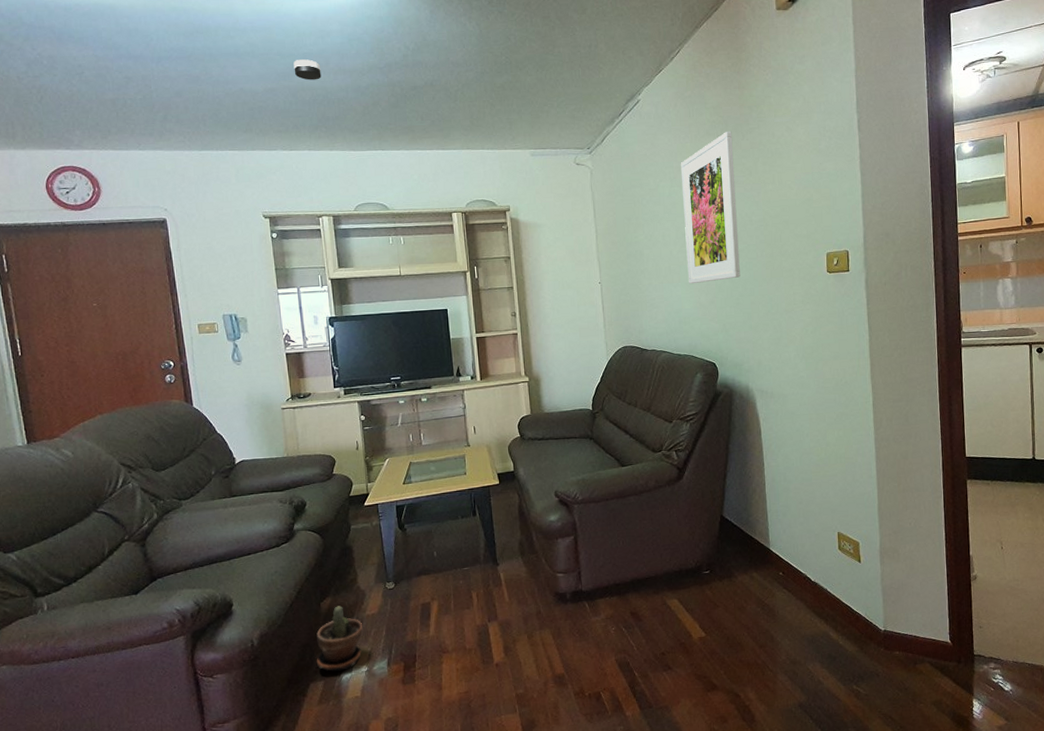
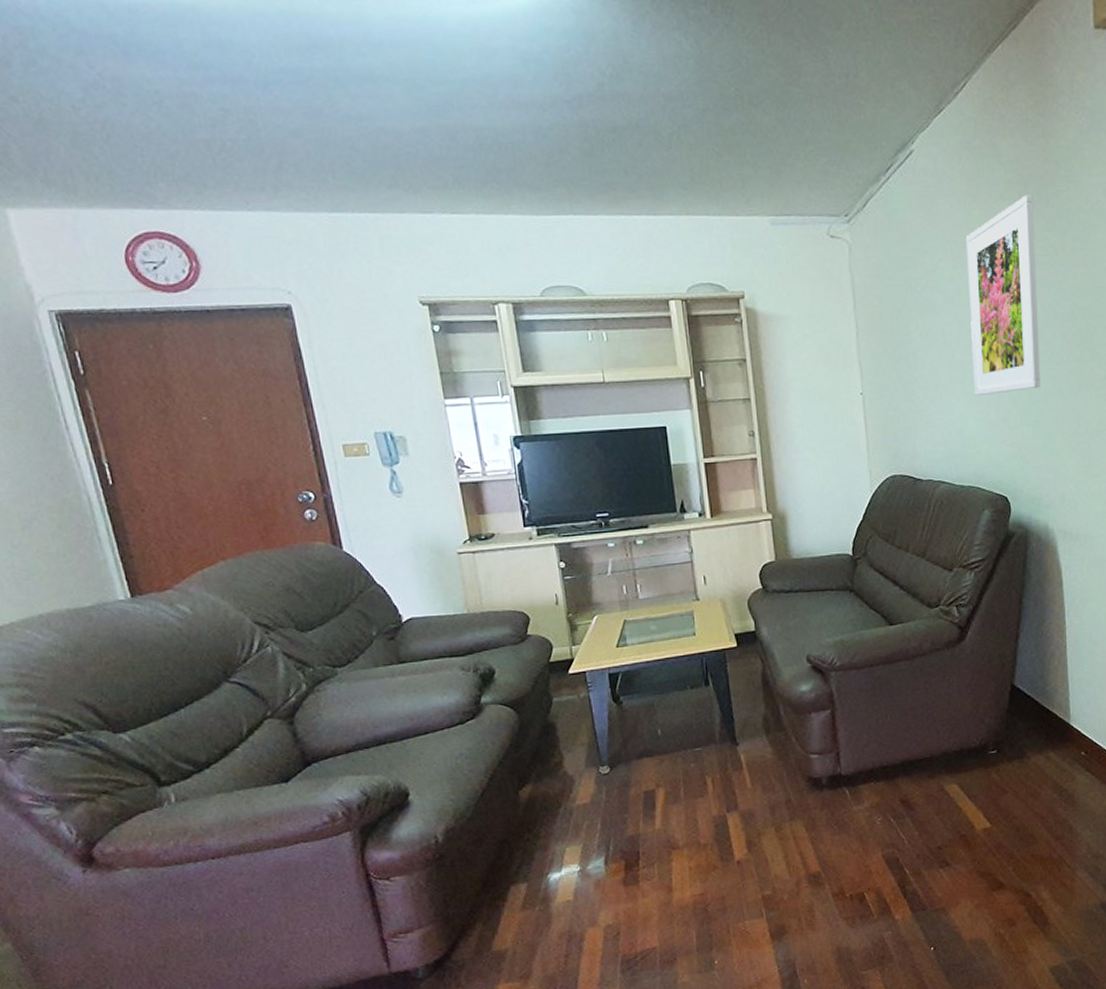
smoke detector: present [293,59,321,80] -> none [449,87,489,117]
potted plant: present [316,606,363,671] -> none [515,794,573,872]

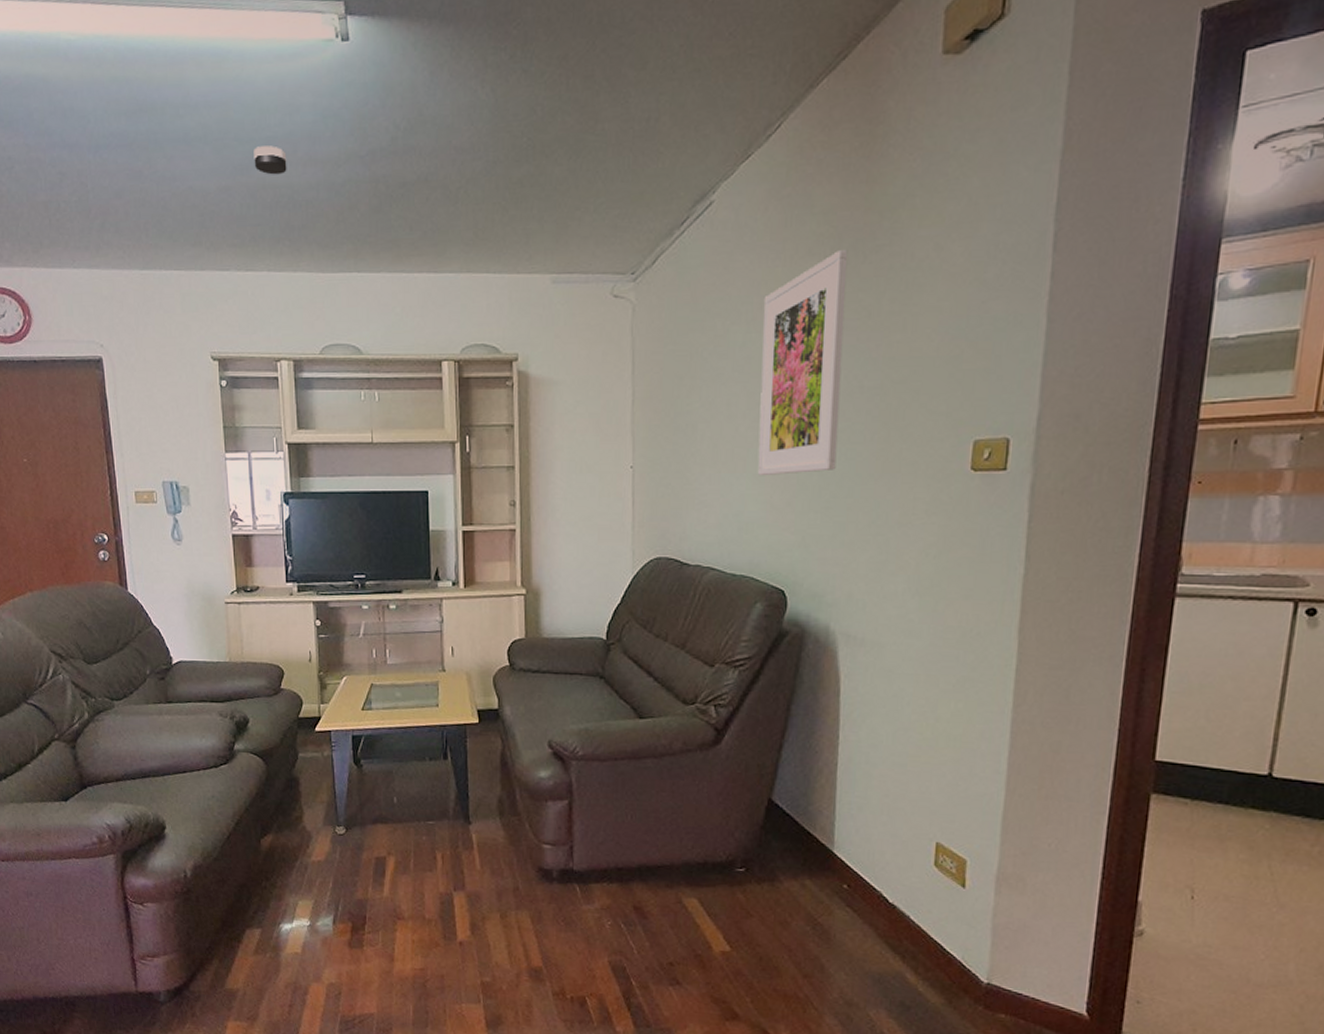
smoke detector: none [449,87,489,117] -> present [254,145,287,175]

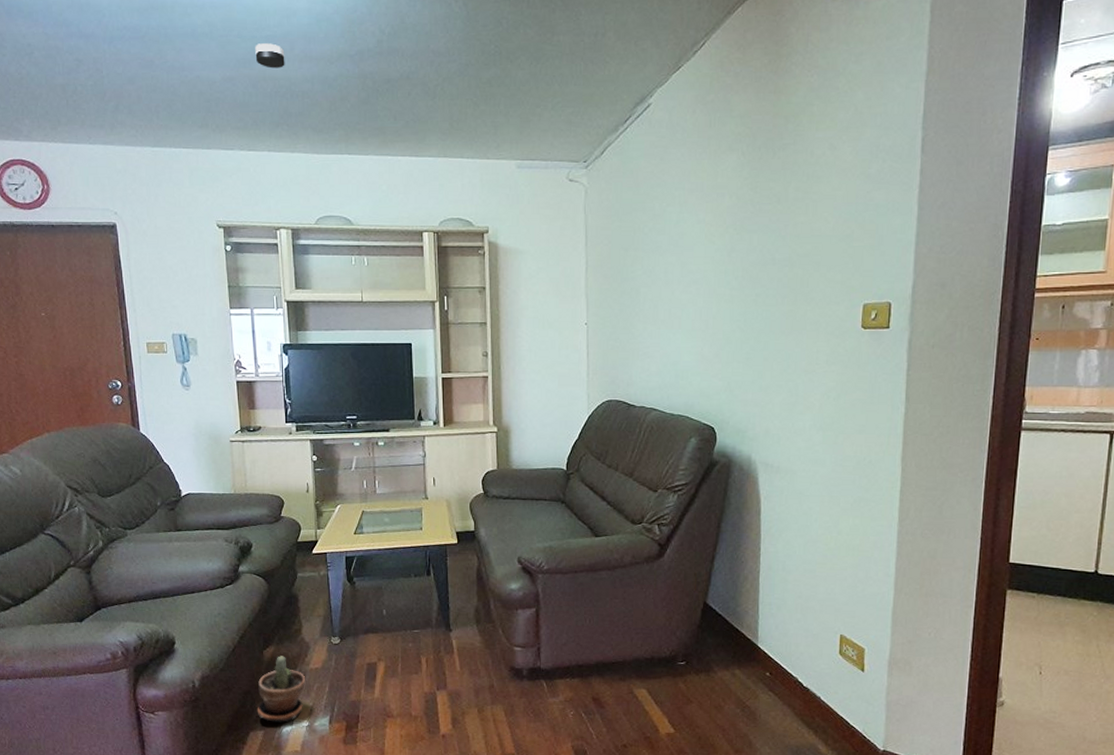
potted plant: none [253,845,307,921] -> present [257,656,306,723]
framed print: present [757,250,848,476] -> none [690,147,761,332]

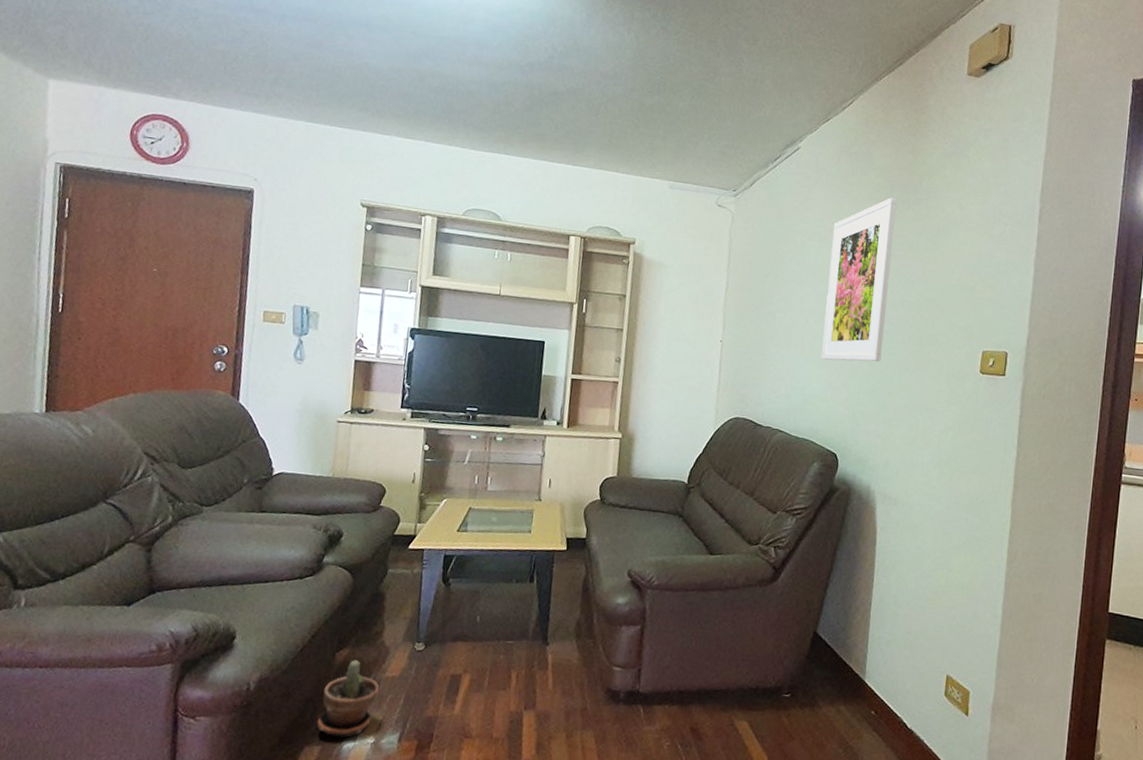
smoke detector: present [255,43,285,69] -> none [426,42,457,68]
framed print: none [690,147,761,332] -> present [821,198,897,362]

